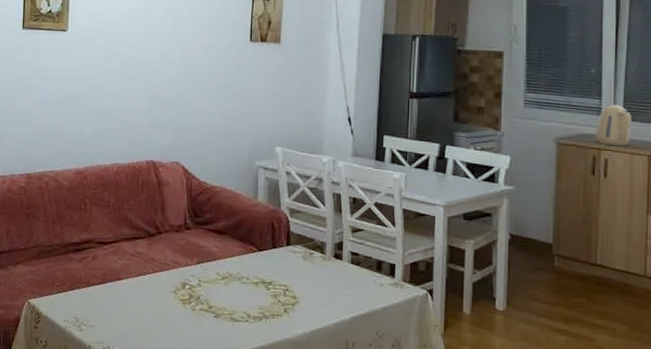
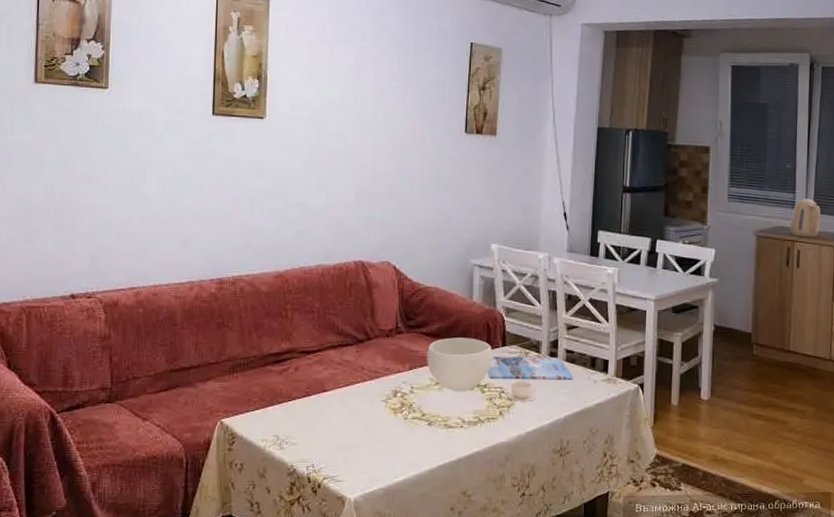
bowl: none [214,235,277,288] -> present [427,337,492,392]
magazine: none [272,254,359,282] -> present [487,356,574,380]
teacup: none [291,279,321,301] -> present [506,380,536,402]

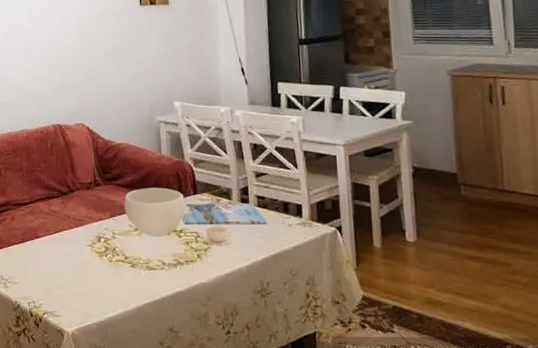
kettle: present [789,198,820,238] -> none [488,33,525,74]

